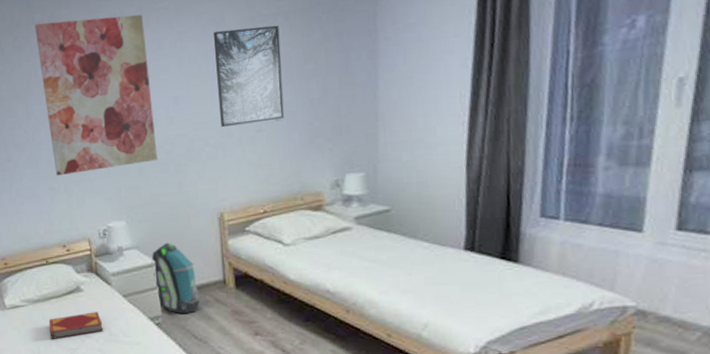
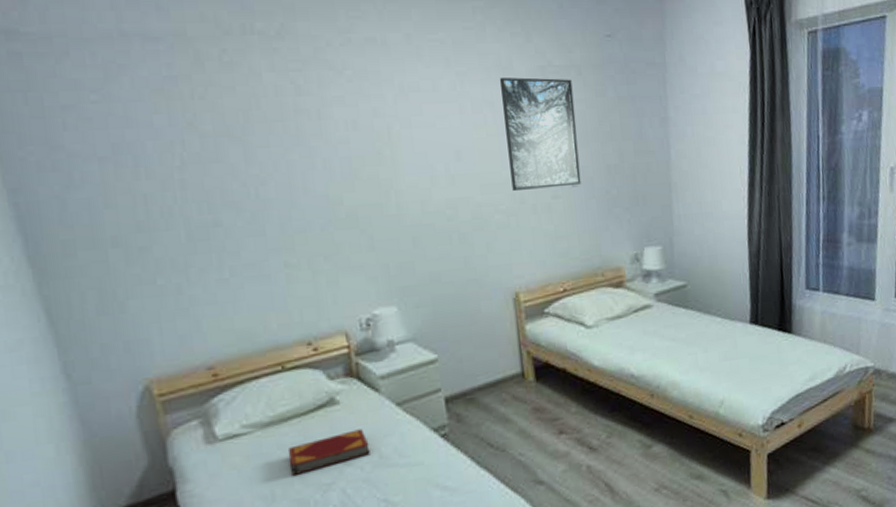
wall art: present [34,14,158,176] -> none [254,35,437,248]
backpack: present [151,242,200,313] -> none [433,331,495,419]

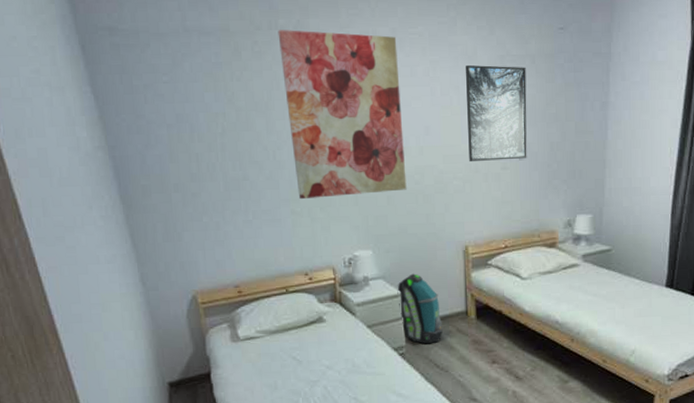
wall art: none [254,35,437,248] -> present [278,30,407,200]
hardback book: present [287,429,370,475] -> none [287,342,346,372]
backpack: none [433,331,495,419] -> present [397,273,443,344]

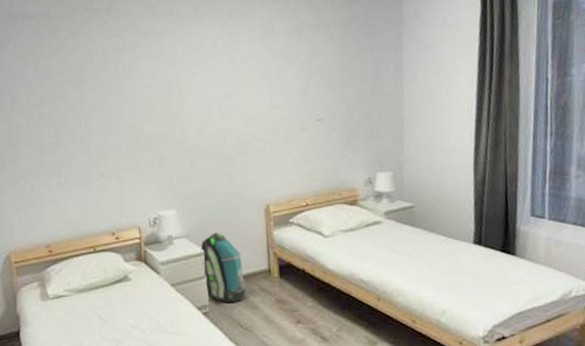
wall art: present [278,30,407,200] -> none [92,11,209,163]
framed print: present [466,64,527,162] -> none [263,35,325,125]

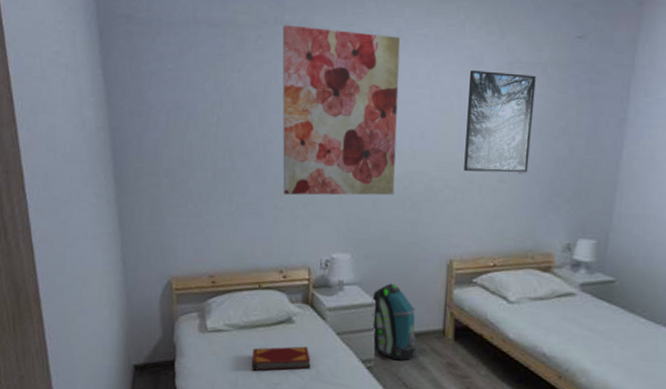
wall art: none [92,11,209,163] -> present [282,25,401,195]
hardback book: none [93,301,150,331] -> present [251,346,311,371]
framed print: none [263,35,325,125] -> present [464,69,536,173]

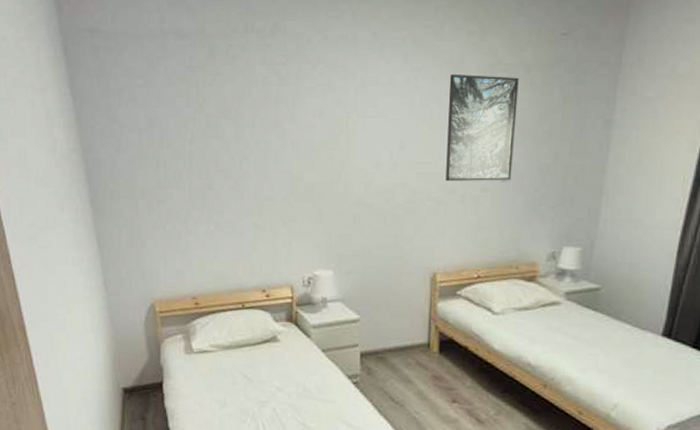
hardback book: present [251,346,311,371] -> none [238,364,297,390]
wall art: present [282,25,401,195] -> none [253,33,377,213]
backpack: present [372,283,416,360] -> none [356,298,401,374]

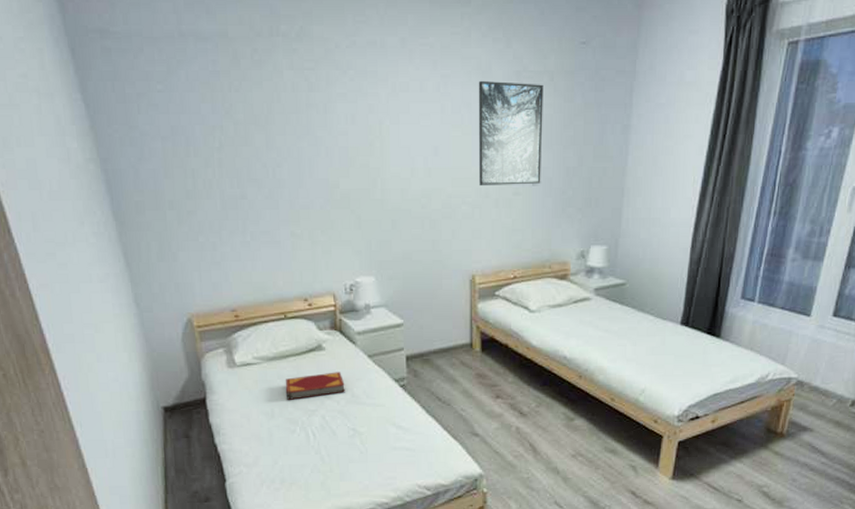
hardback book: none [238,364,297,390] -> present [285,372,345,400]

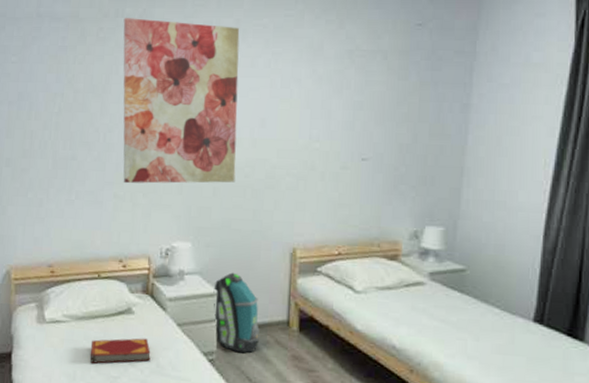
wall art: none [279,37,413,221] -> present [123,18,240,184]
backpack: none [400,302,446,375] -> present [213,272,260,353]
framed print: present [479,80,544,187] -> none [305,58,376,159]

